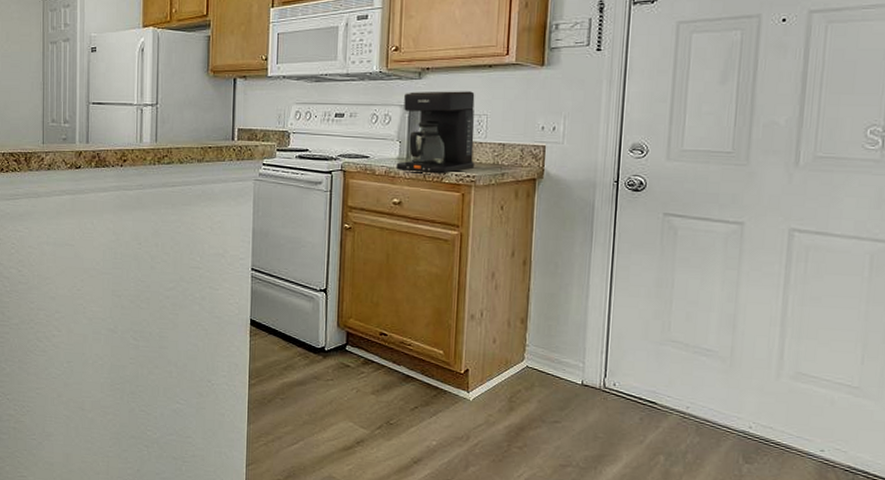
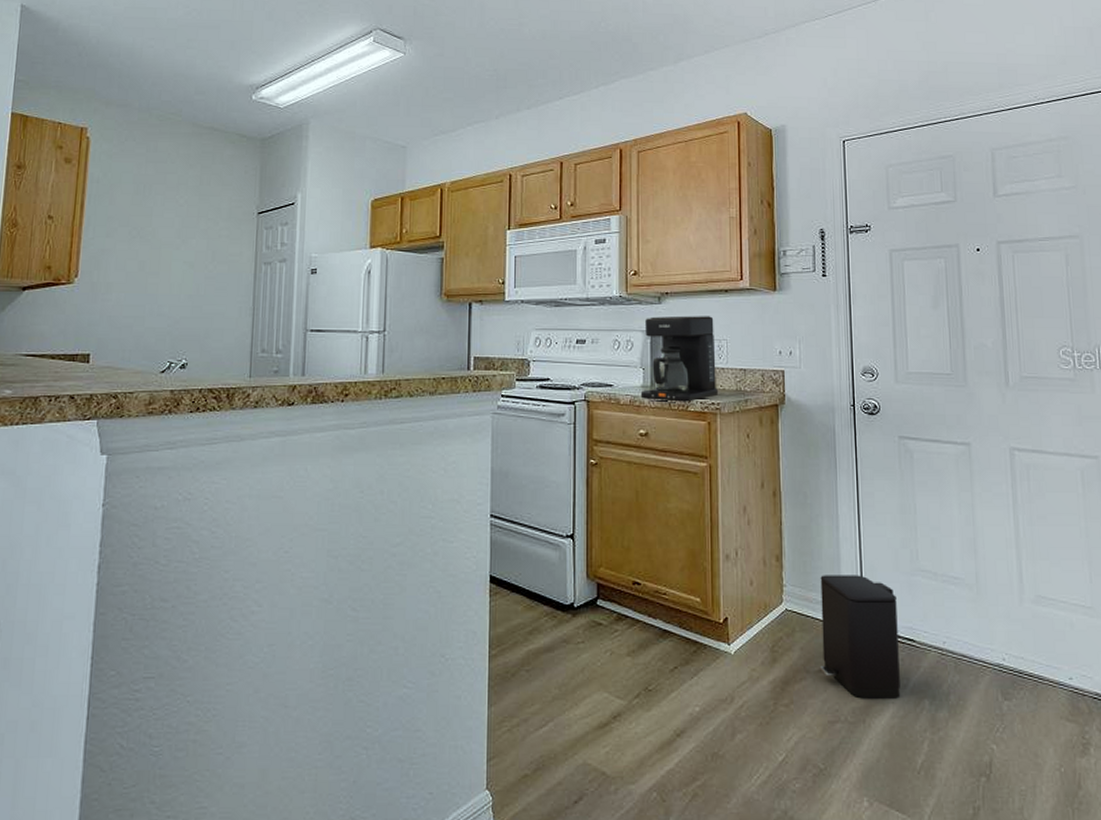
pedal bin: none [555,338,642,452] -> present [819,575,901,699]

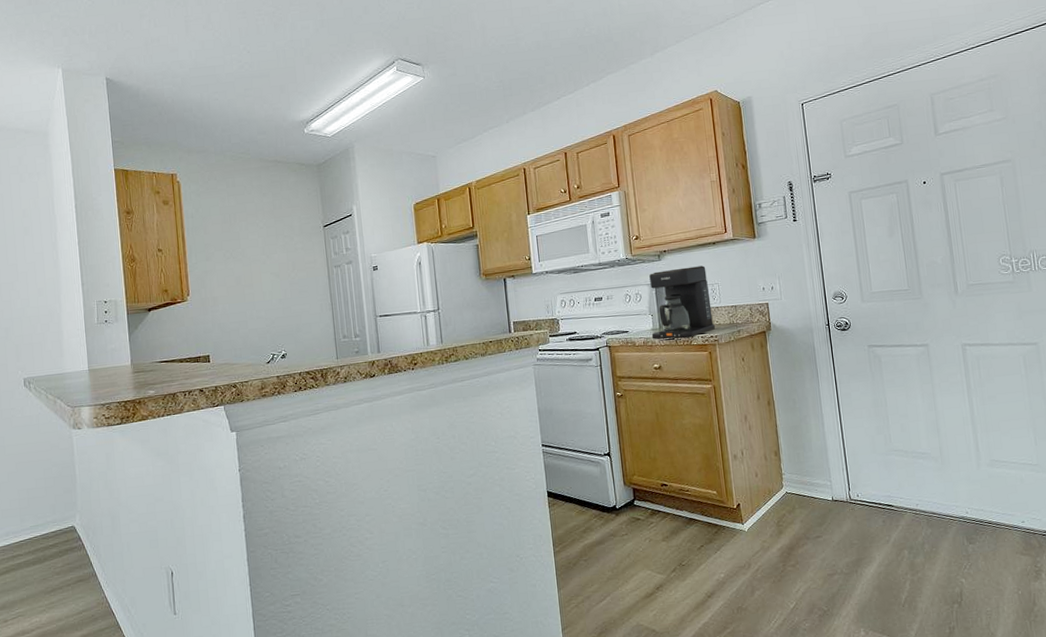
pedal bin: present [819,575,901,699] -> none [812,459,884,555]

